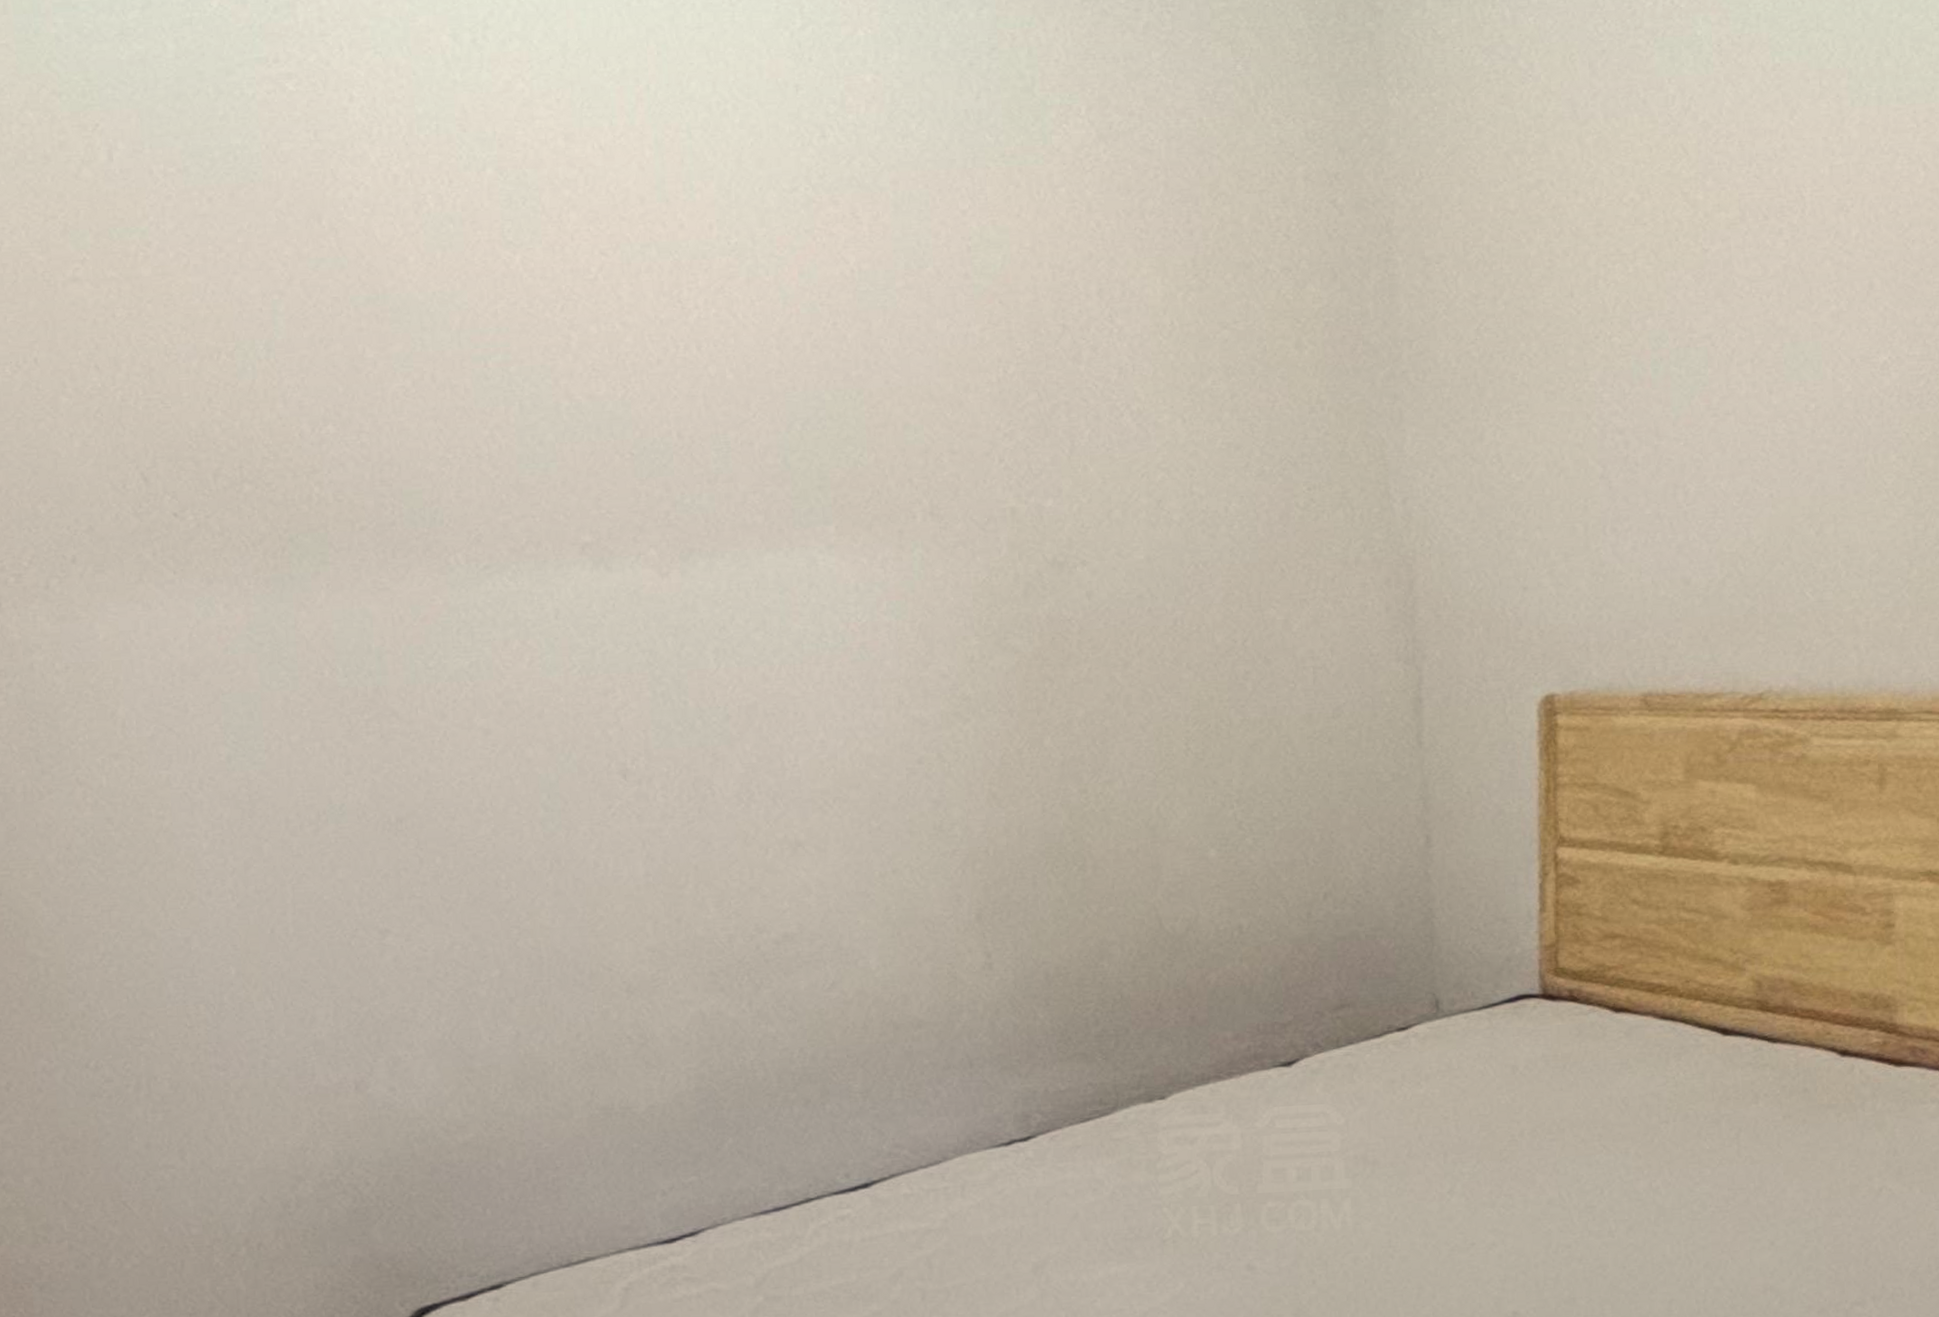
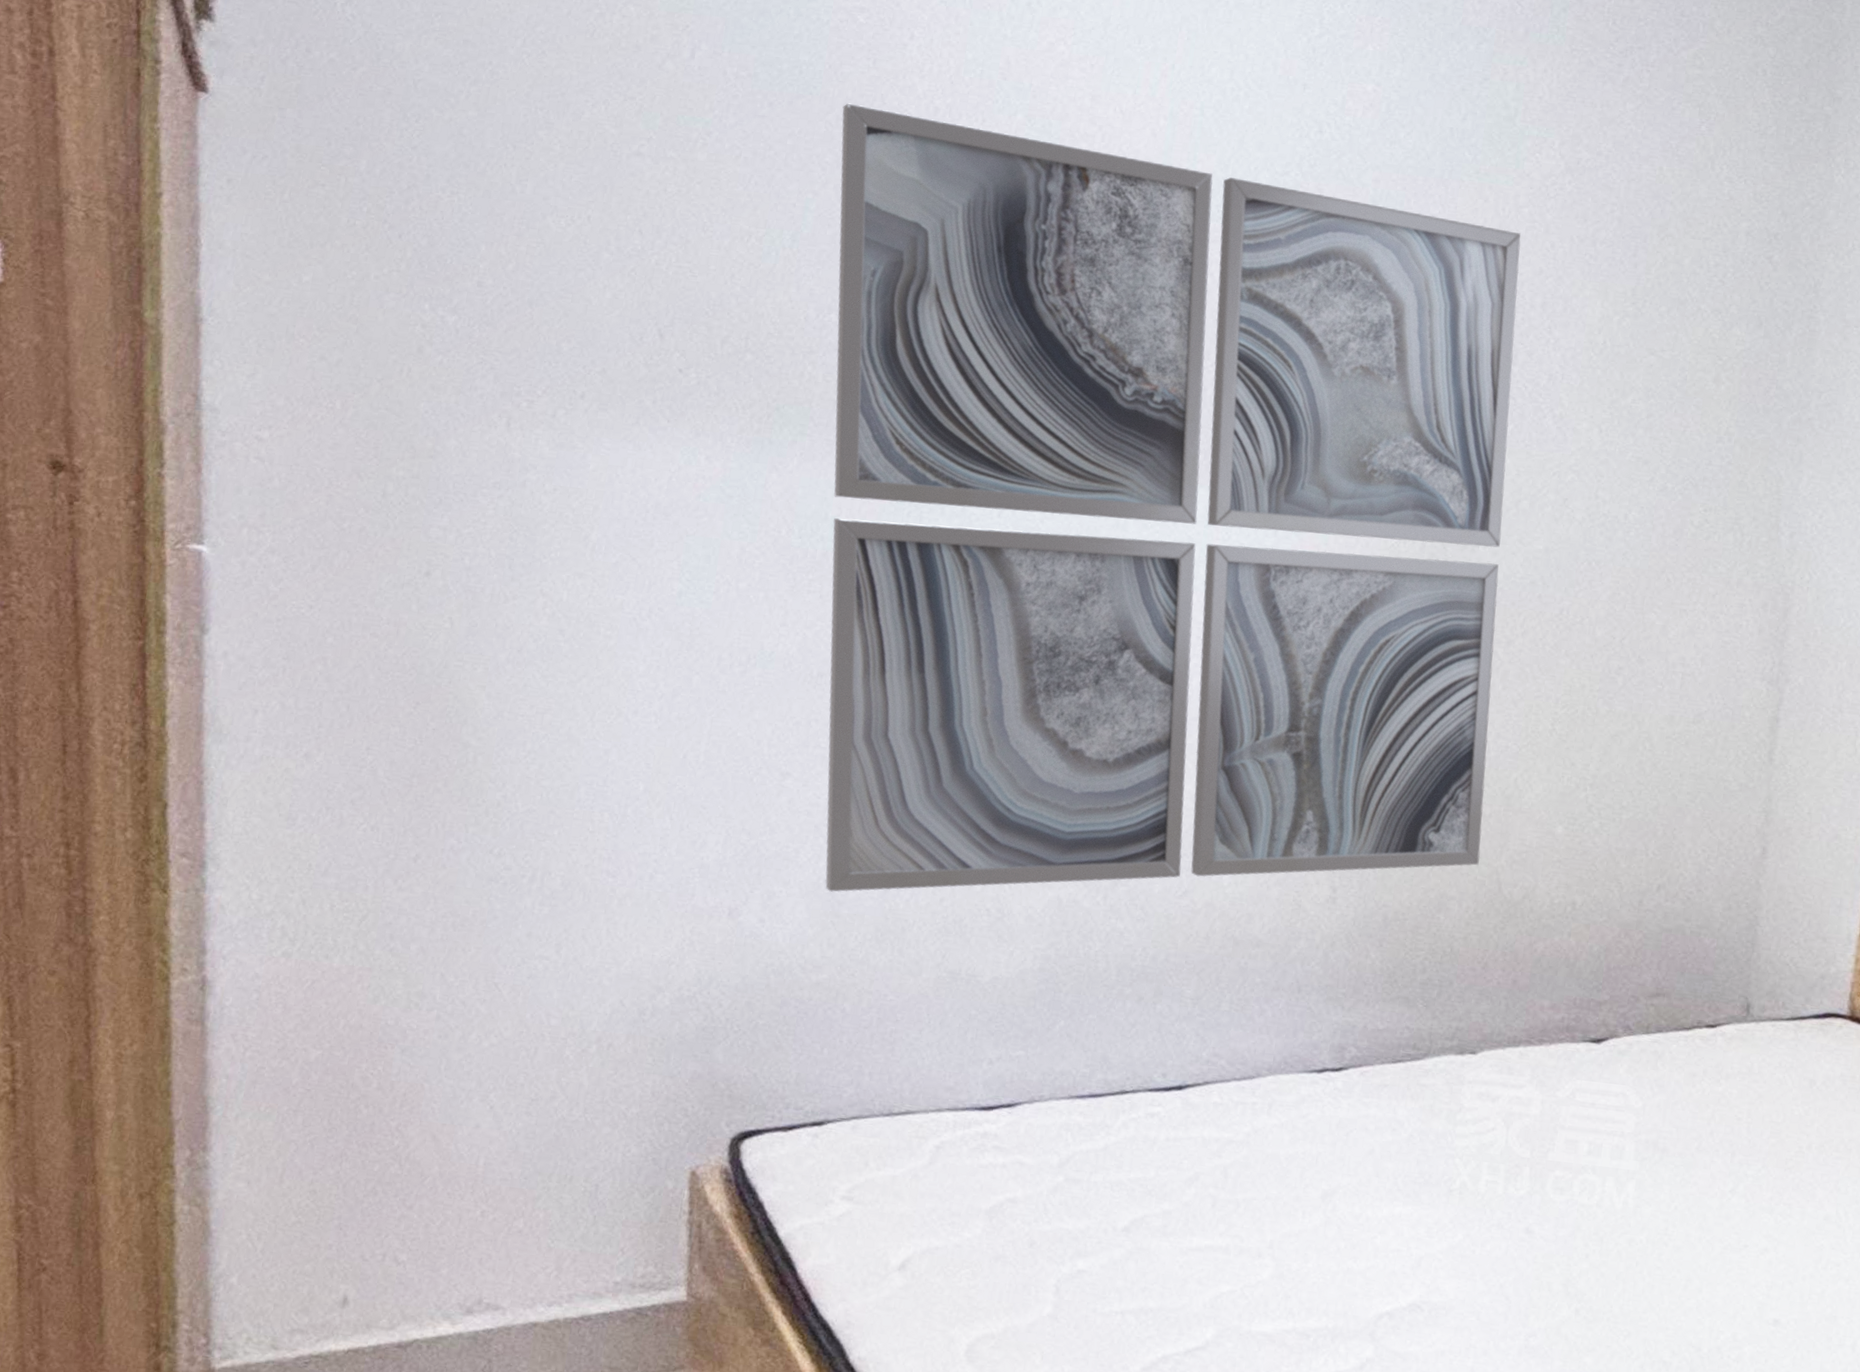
wall art: none [291,184,1134,1047] -> present [825,103,1521,893]

